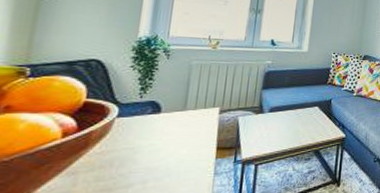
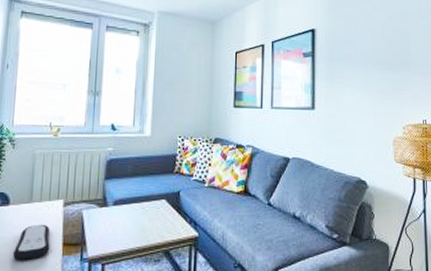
remote control: none [162,130,204,165] -> present [13,224,50,260]

